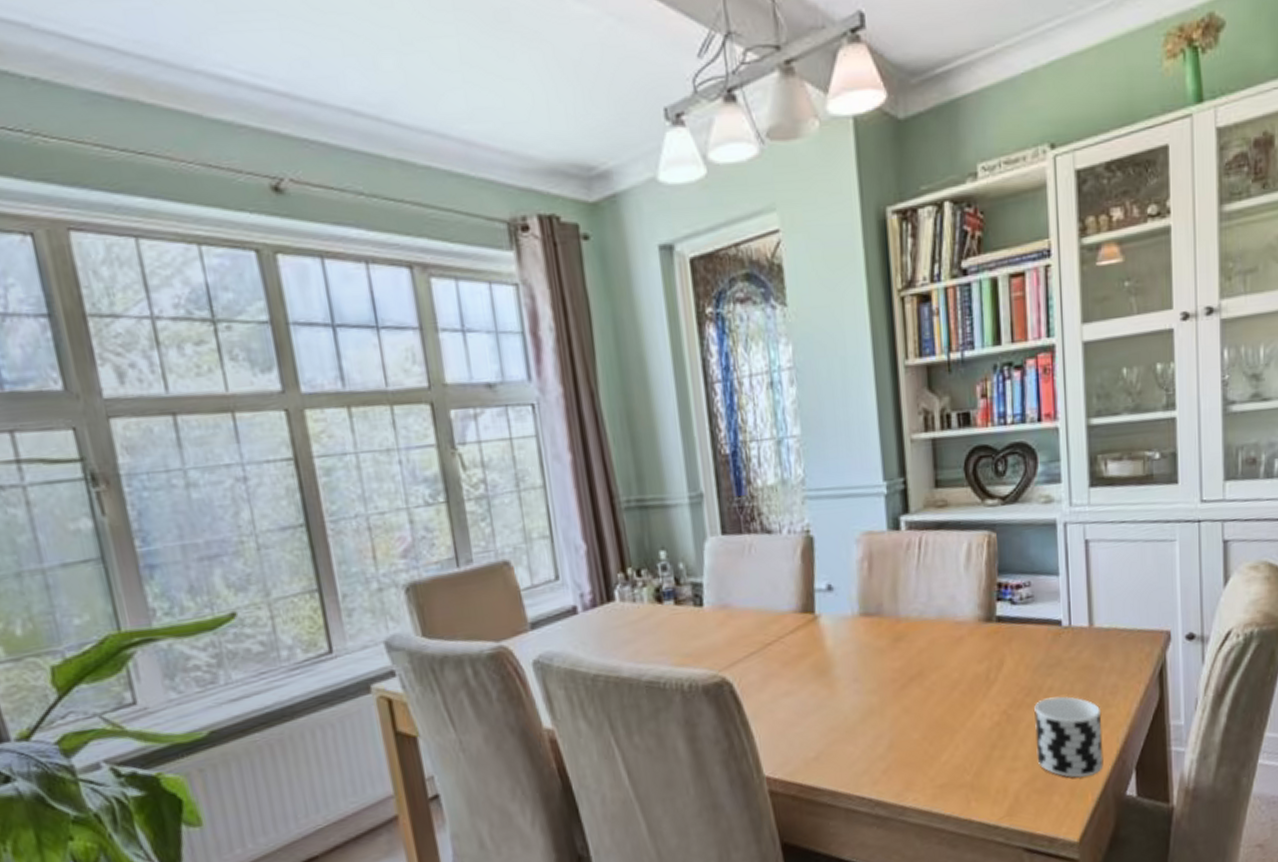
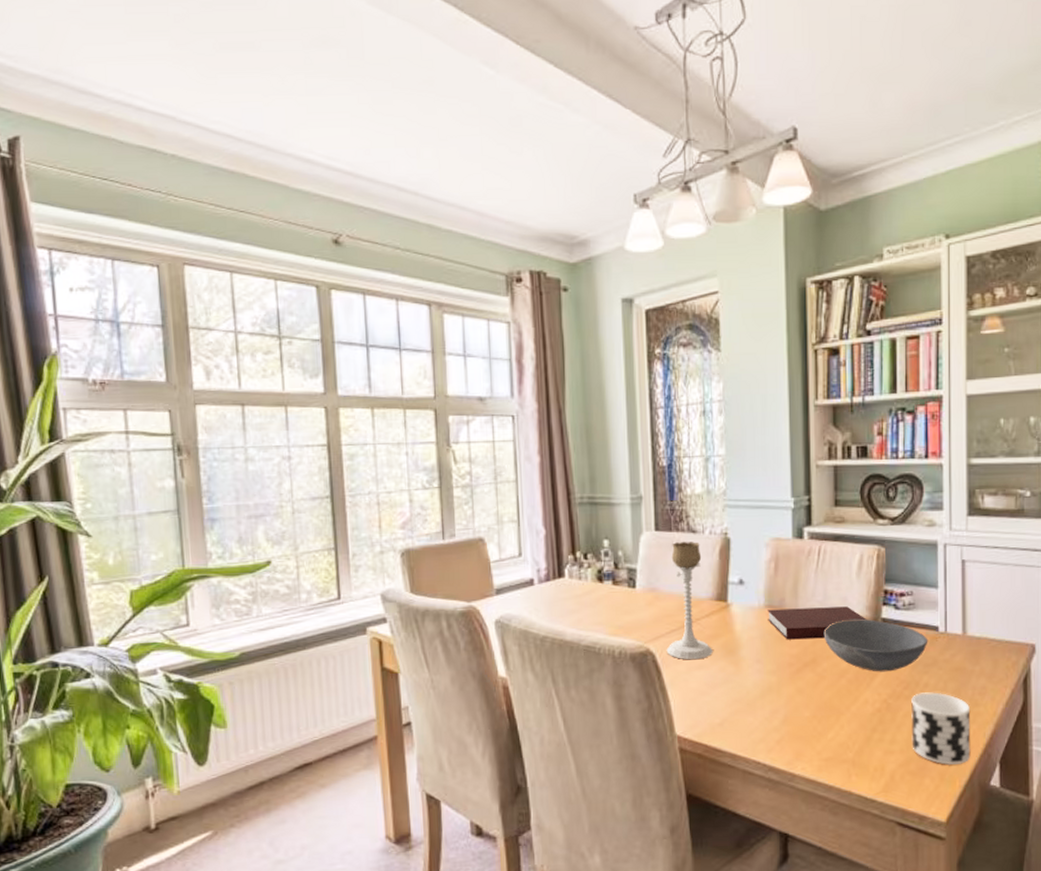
candle holder: none [743,544,802,687] -> present [666,541,713,660]
notebook: none [863,606,980,652] -> present [768,606,867,640]
bowl: none [930,618,1051,680] -> present [823,618,928,672]

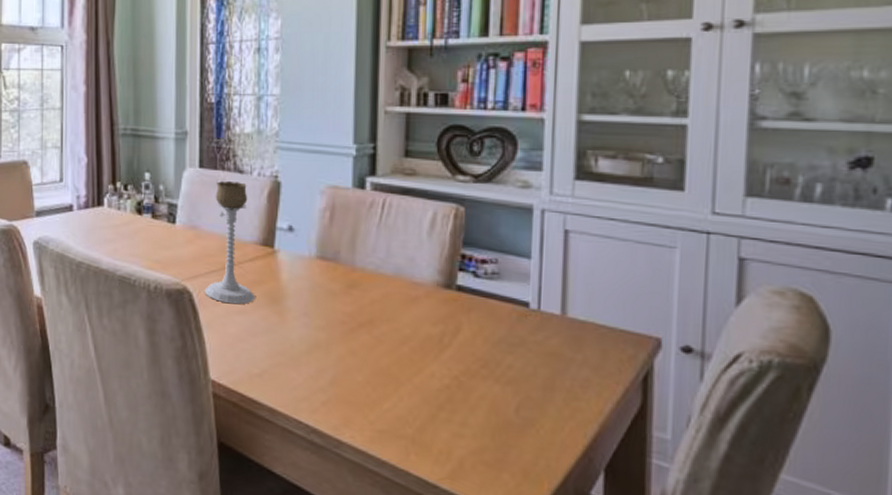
notebook: present [768,606,867,640] -> none [319,261,438,299]
bowl: present [823,618,928,672] -> none [384,281,516,346]
cup: present [911,692,971,765] -> none [488,374,568,464]

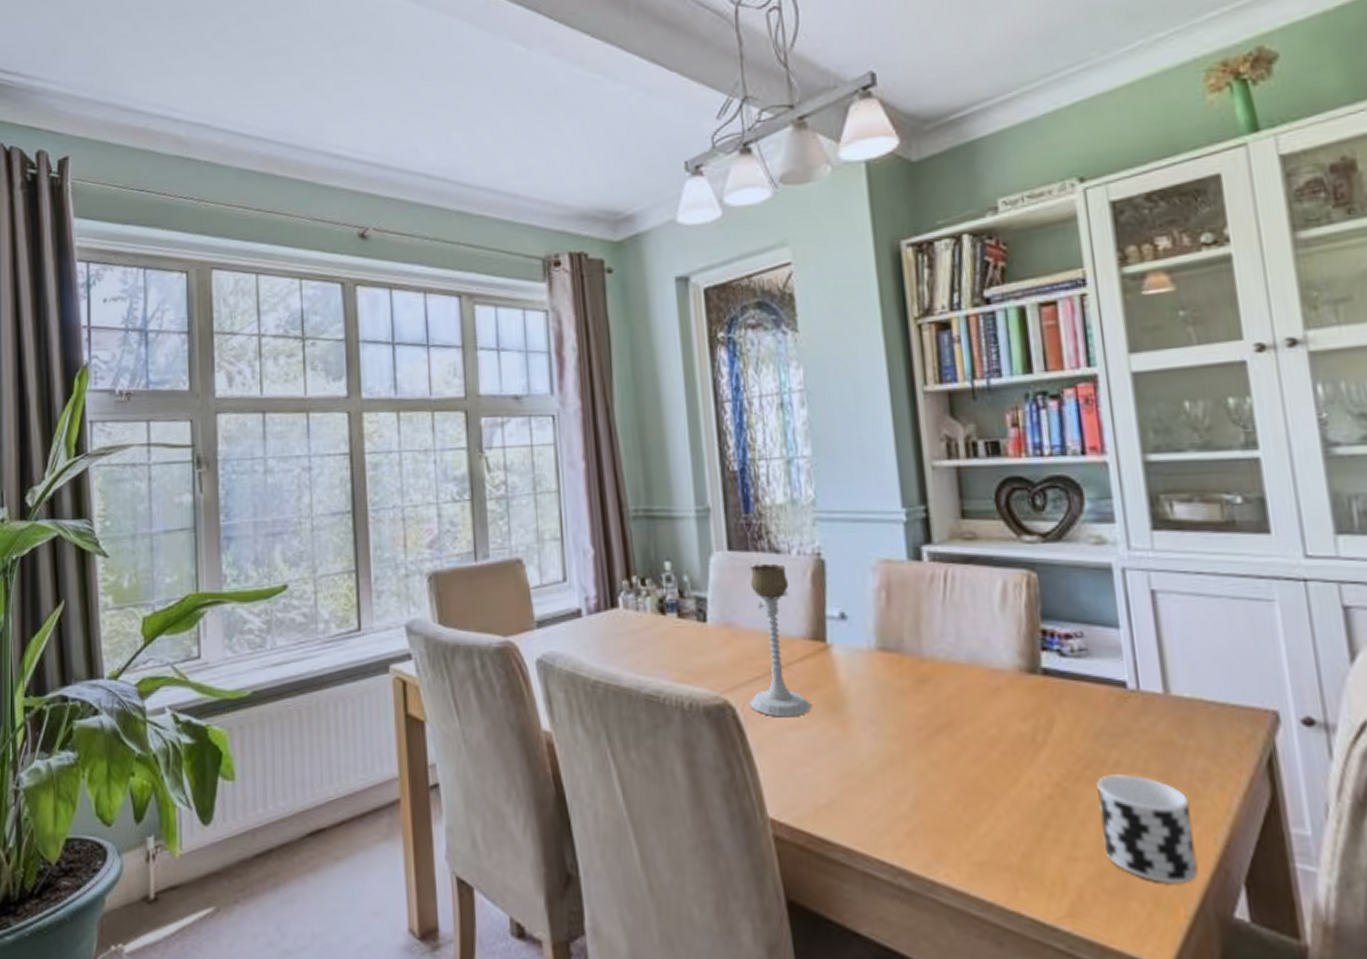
cup: none [488,374,568,464] -> present [1097,775,1198,883]

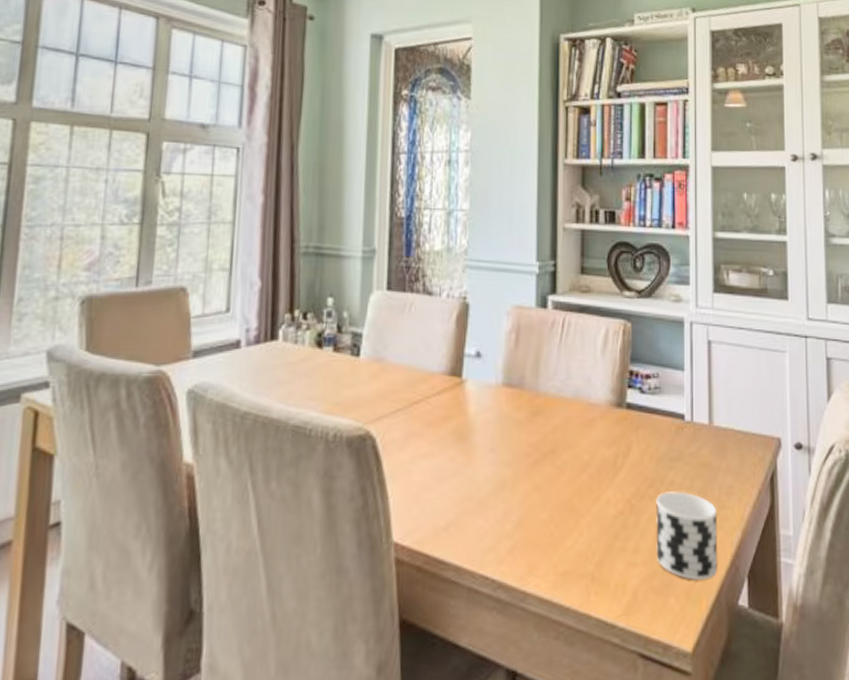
candle holder: present [749,563,811,718] -> none [389,304,442,447]

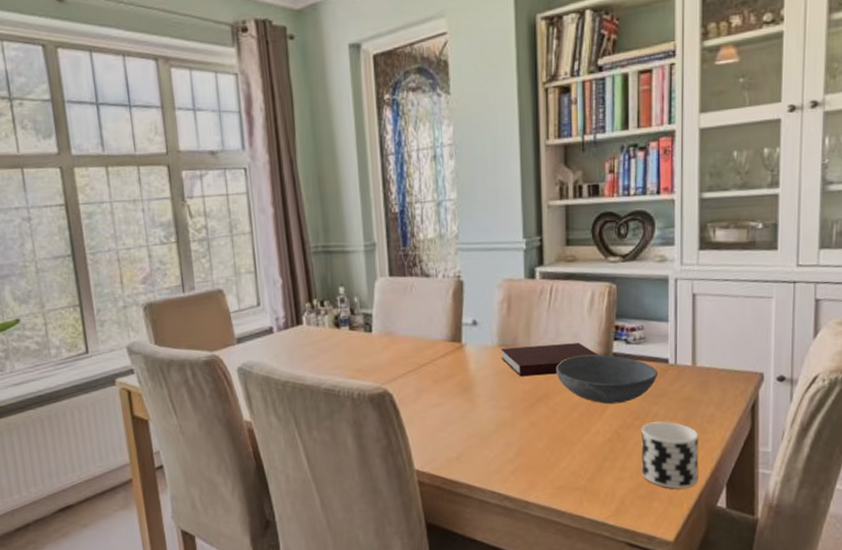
notebook: none [505,388,611,425] -> present [501,343,598,377]
bowl: none [565,402,674,466] -> present [556,354,659,404]

